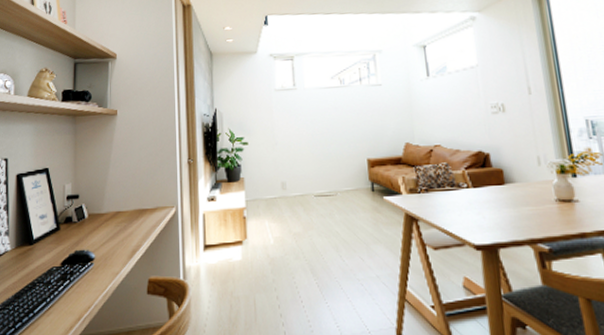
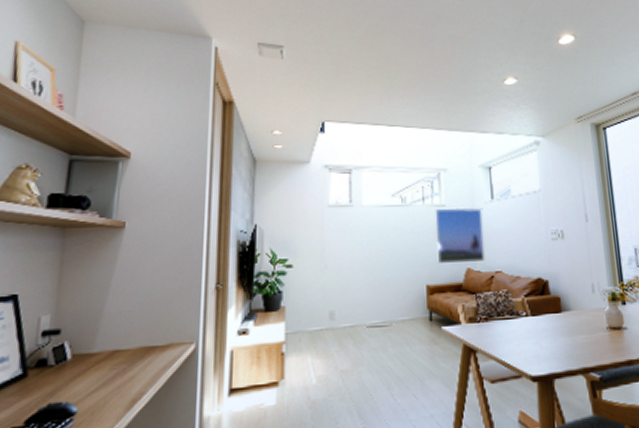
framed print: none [372,85,423,138] -> present [435,207,485,263]

